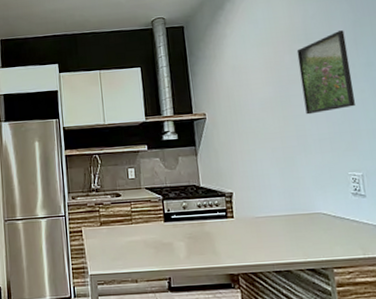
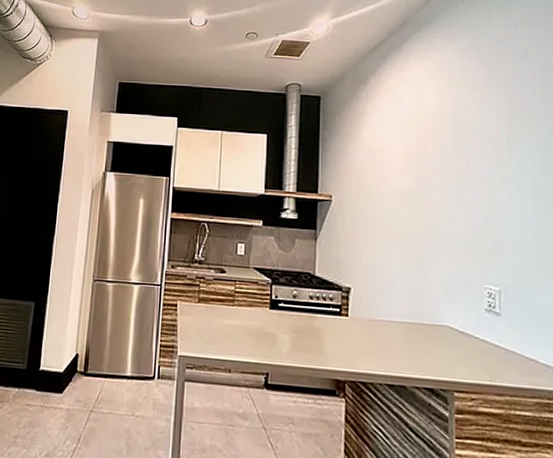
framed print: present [296,30,355,115] -> none [442,126,501,214]

